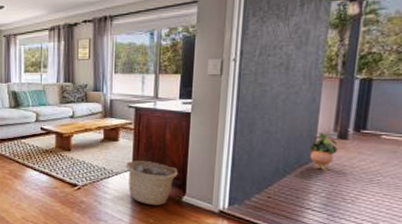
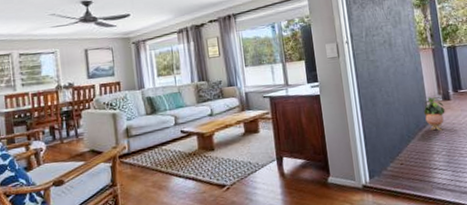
basket: present [125,161,178,206] -> none [269,147,319,193]

